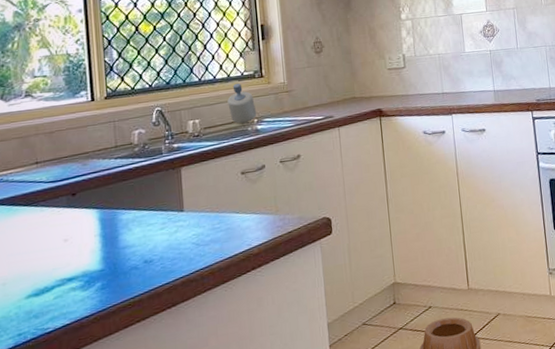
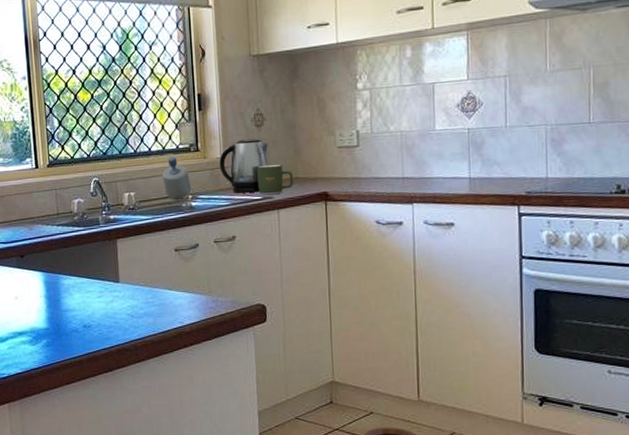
kettle: none [282,64,328,115] -> present [219,138,269,193]
mug: none [318,86,351,115] -> present [257,164,294,195]

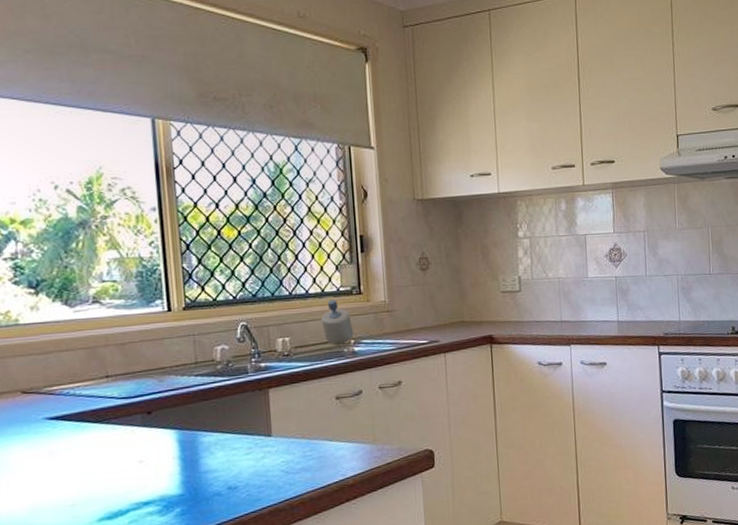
kettle: present [219,138,269,193] -> none [383,282,435,337]
mug: present [257,164,294,195] -> none [423,308,460,339]

